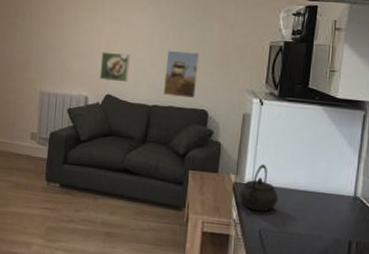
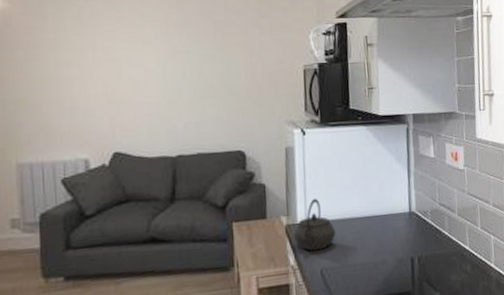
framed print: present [99,51,130,83] -> none [100,99,141,136]
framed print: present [163,50,199,99] -> none [186,87,228,142]

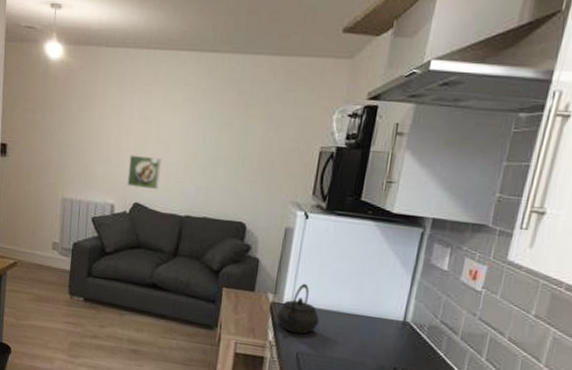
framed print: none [100,99,141,136] -> present [127,154,161,190]

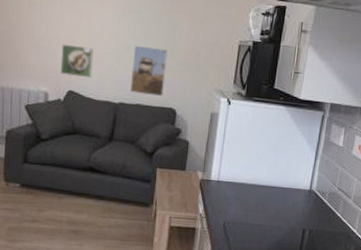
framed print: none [197,154,239,210] -> present [130,45,168,97]
kettle: present [276,283,320,334] -> none [205,161,242,206]

